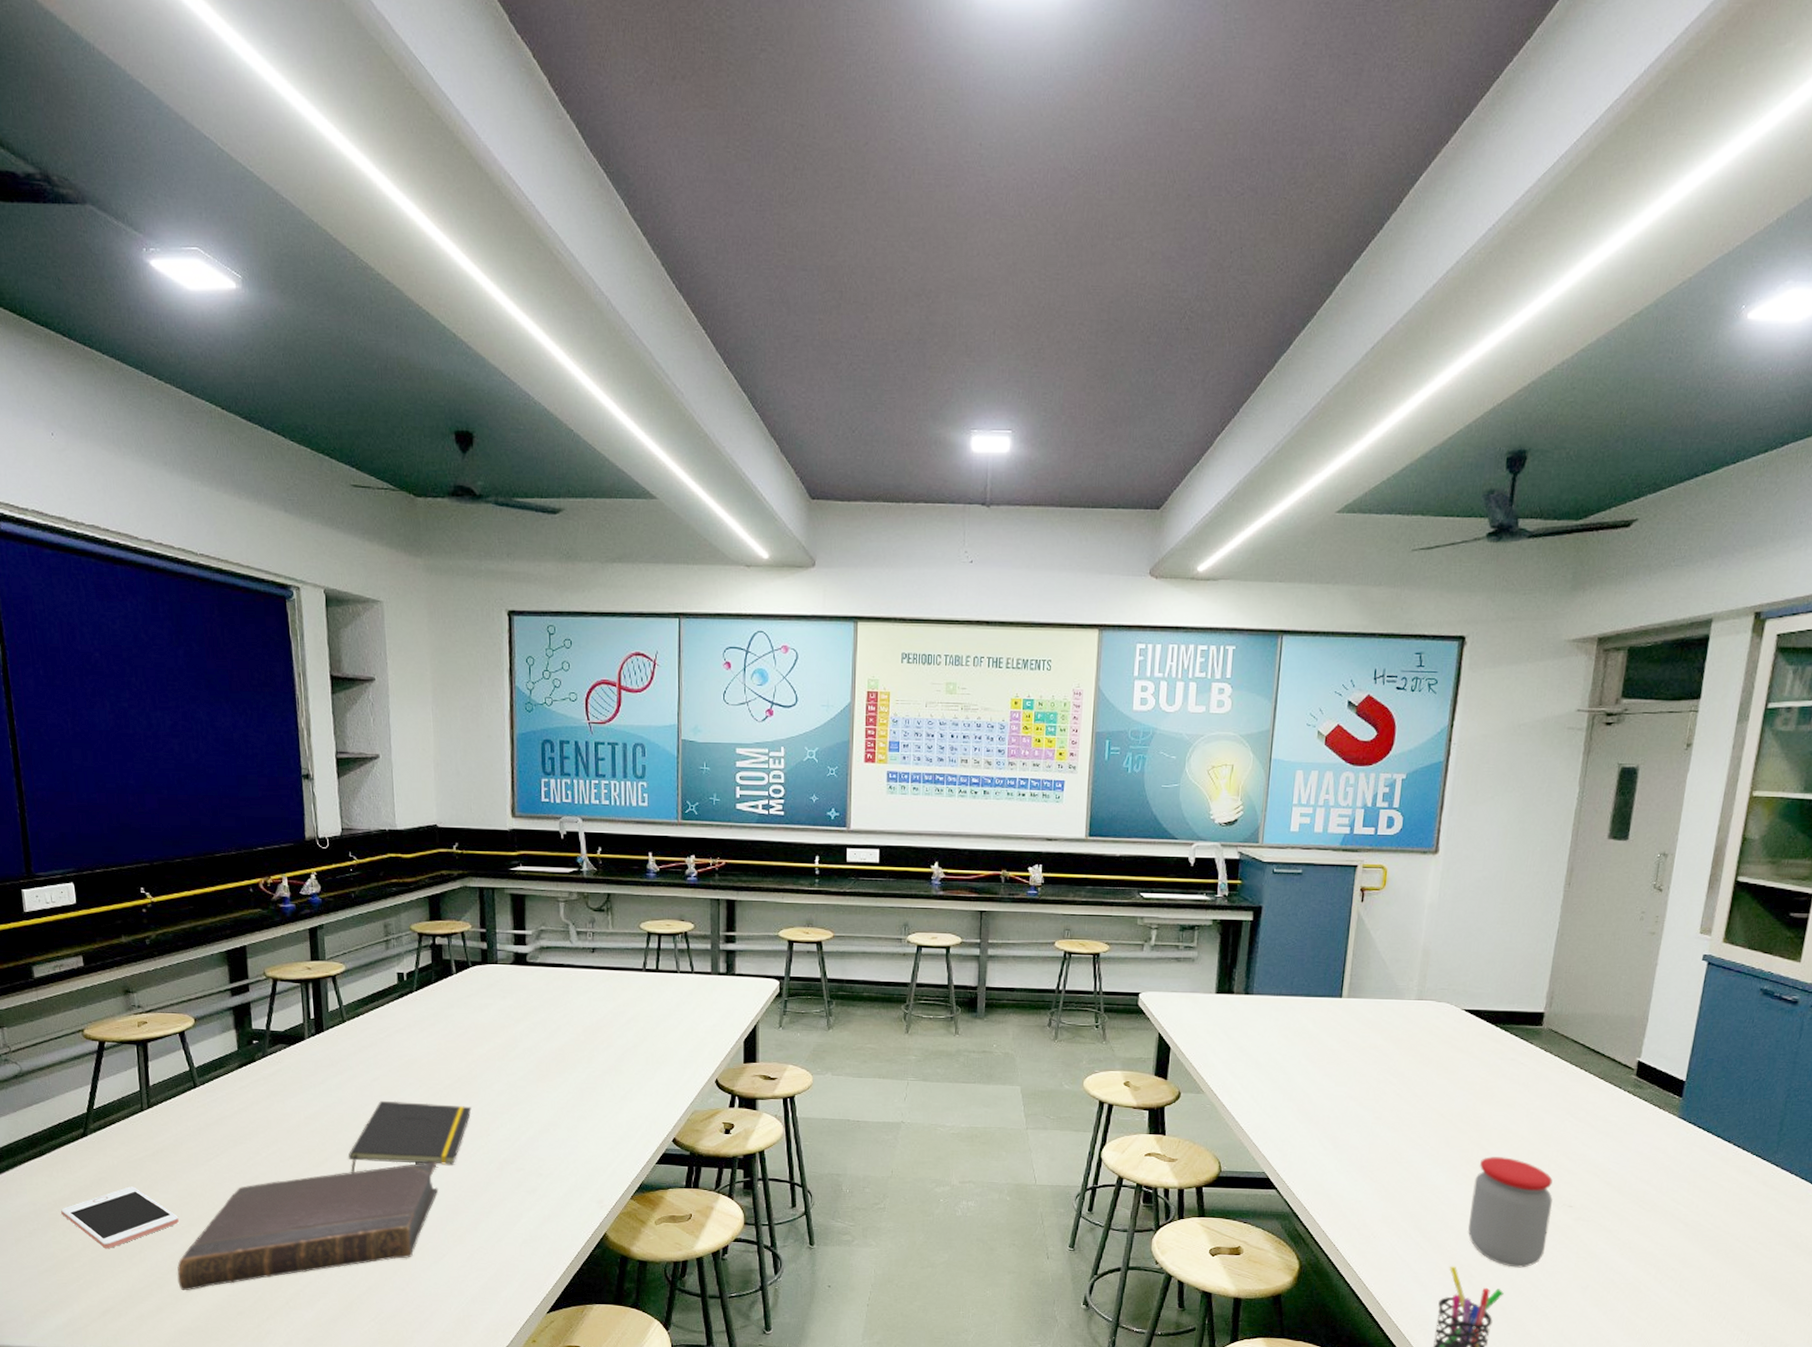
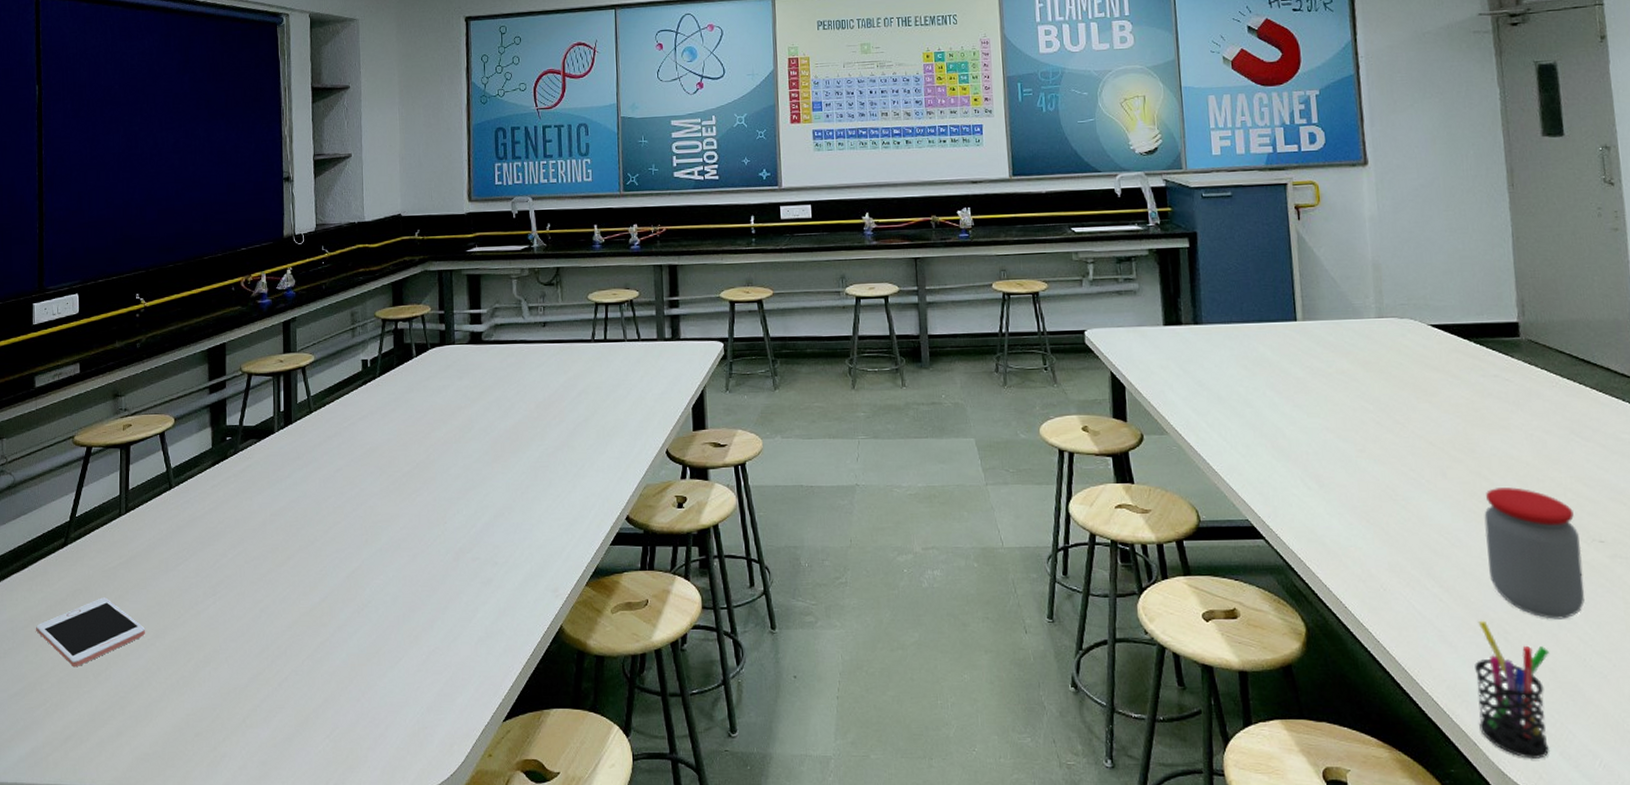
book: present [177,1162,439,1291] -> none [139,555,396,712]
notepad: present [349,1100,472,1173] -> none [310,491,429,572]

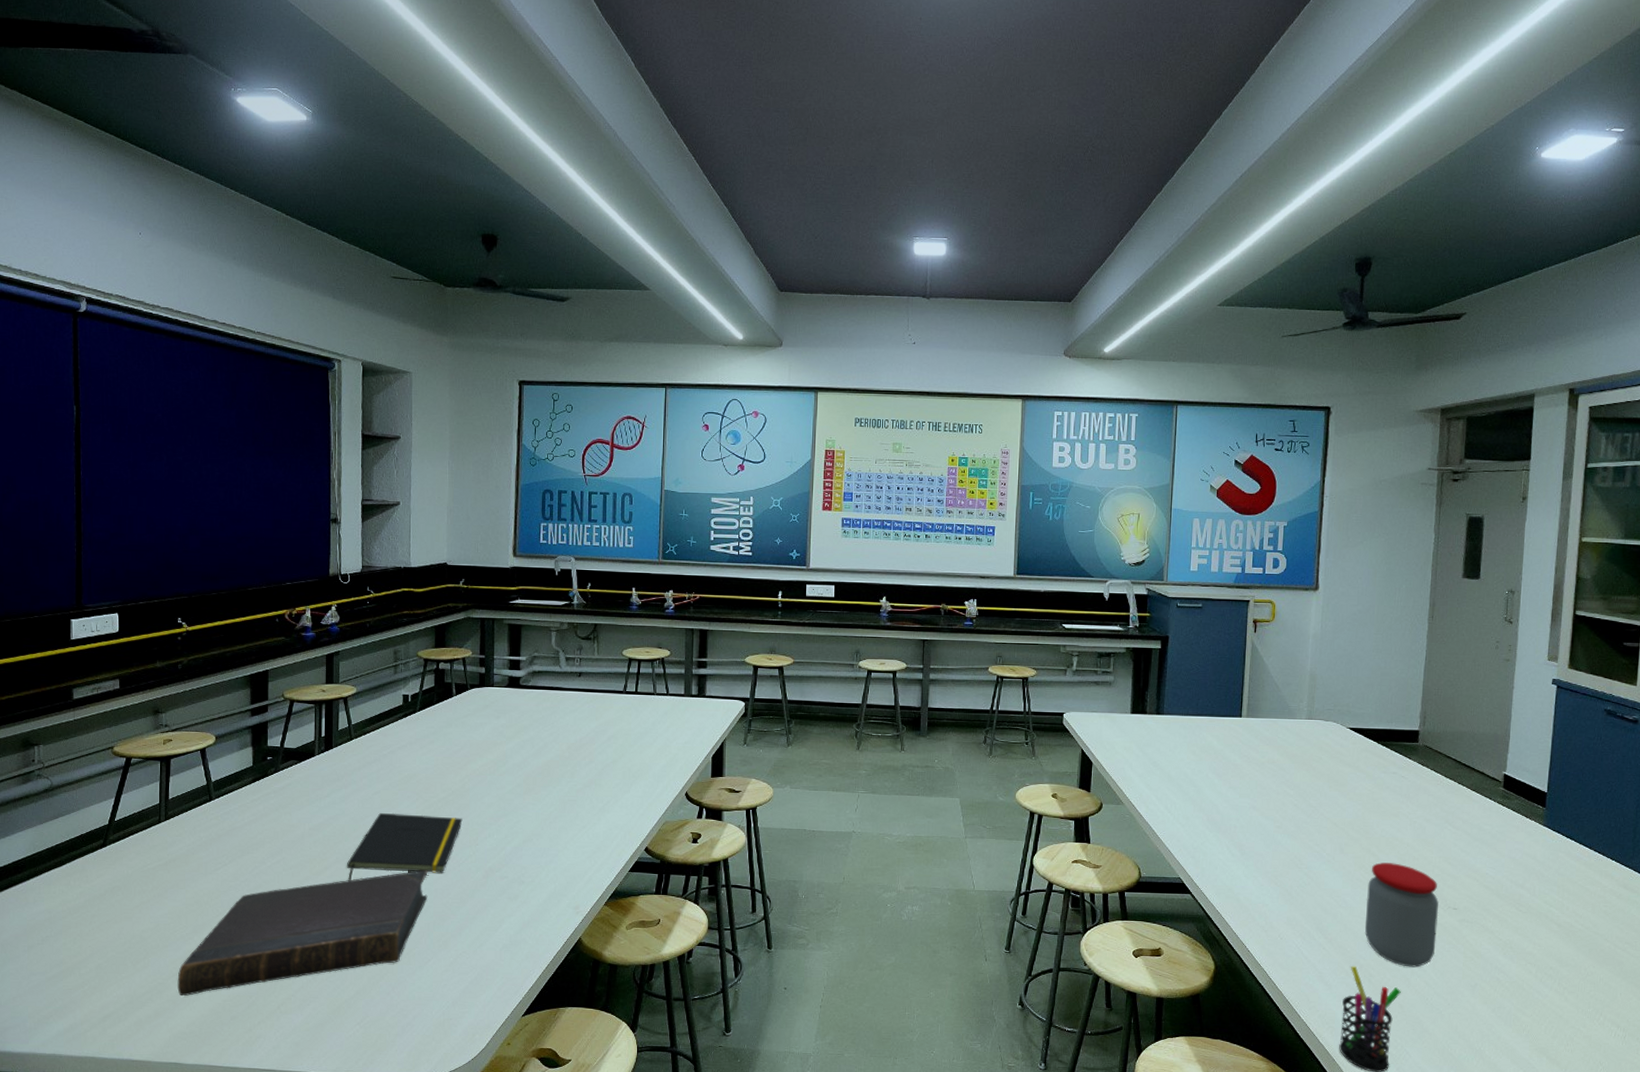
cell phone: present [36,597,145,668] -> none [74,895,183,956]
book: none [139,555,396,712] -> present [177,870,428,996]
notepad: none [310,491,429,572] -> present [347,812,463,881]

